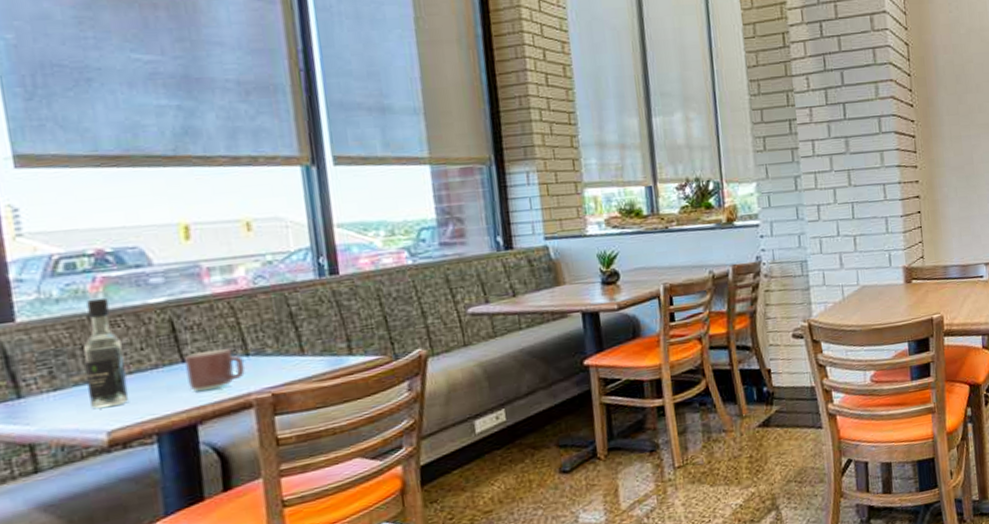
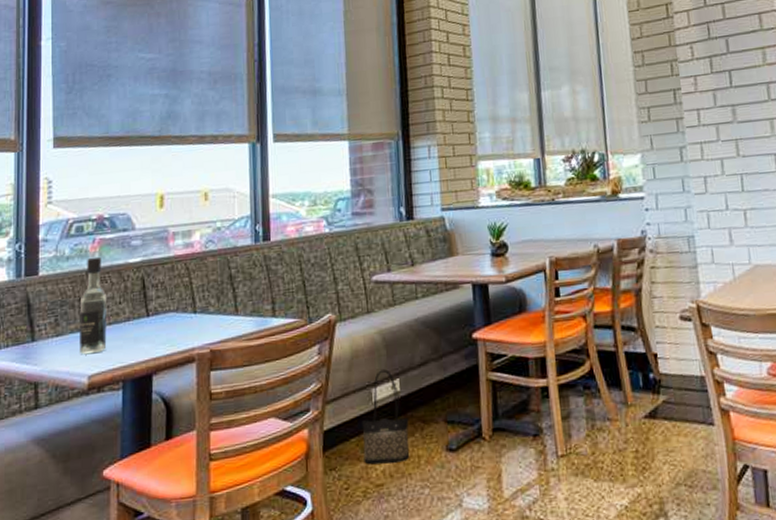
mug: present [184,349,246,392] -> none [148,305,193,344]
tote bag: none [464,401,521,493] -> present [361,369,410,465]

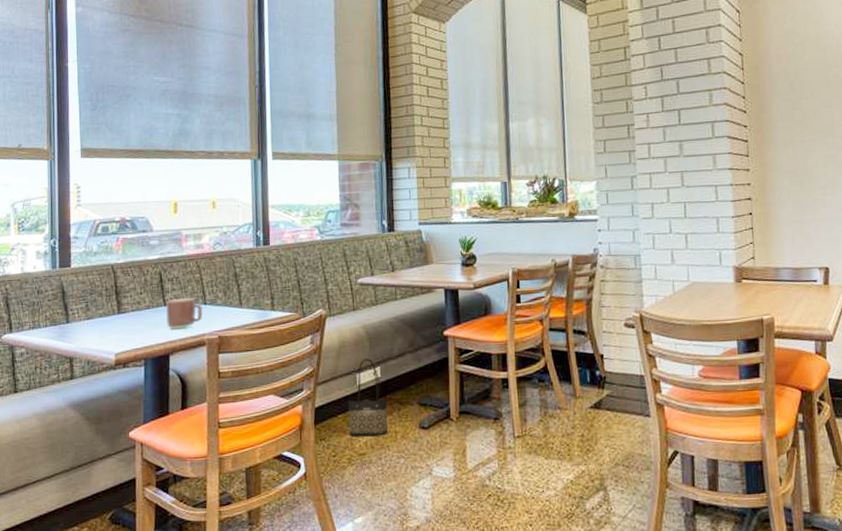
bottle: present [79,256,108,355] -> none [106,253,130,336]
mug: none [148,305,193,344] -> present [165,297,203,329]

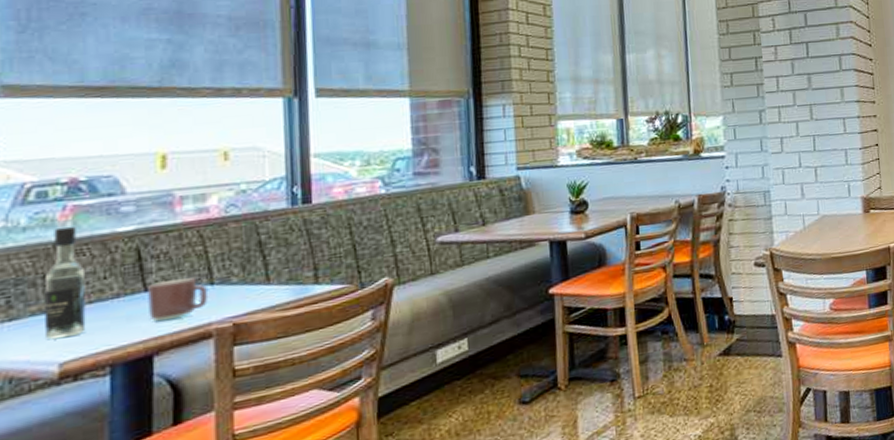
bottle: none [106,253,130,336] -> present [44,226,86,340]
tote bag: present [347,358,389,437] -> none [423,330,479,426]

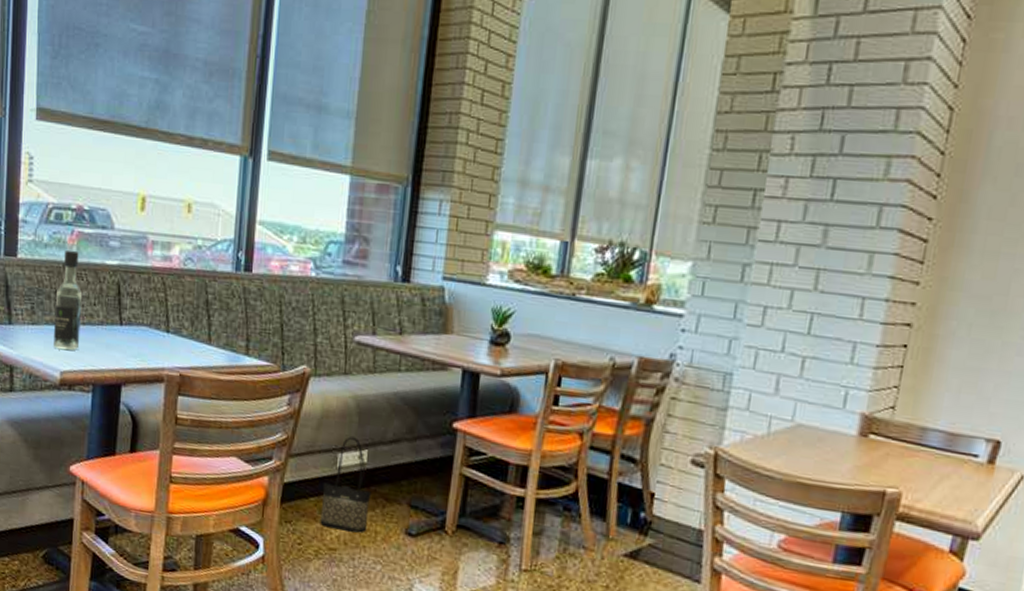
mug: present [146,277,209,321] -> none [121,318,165,358]
tote bag: none [423,330,479,426] -> present [320,436,372,533]

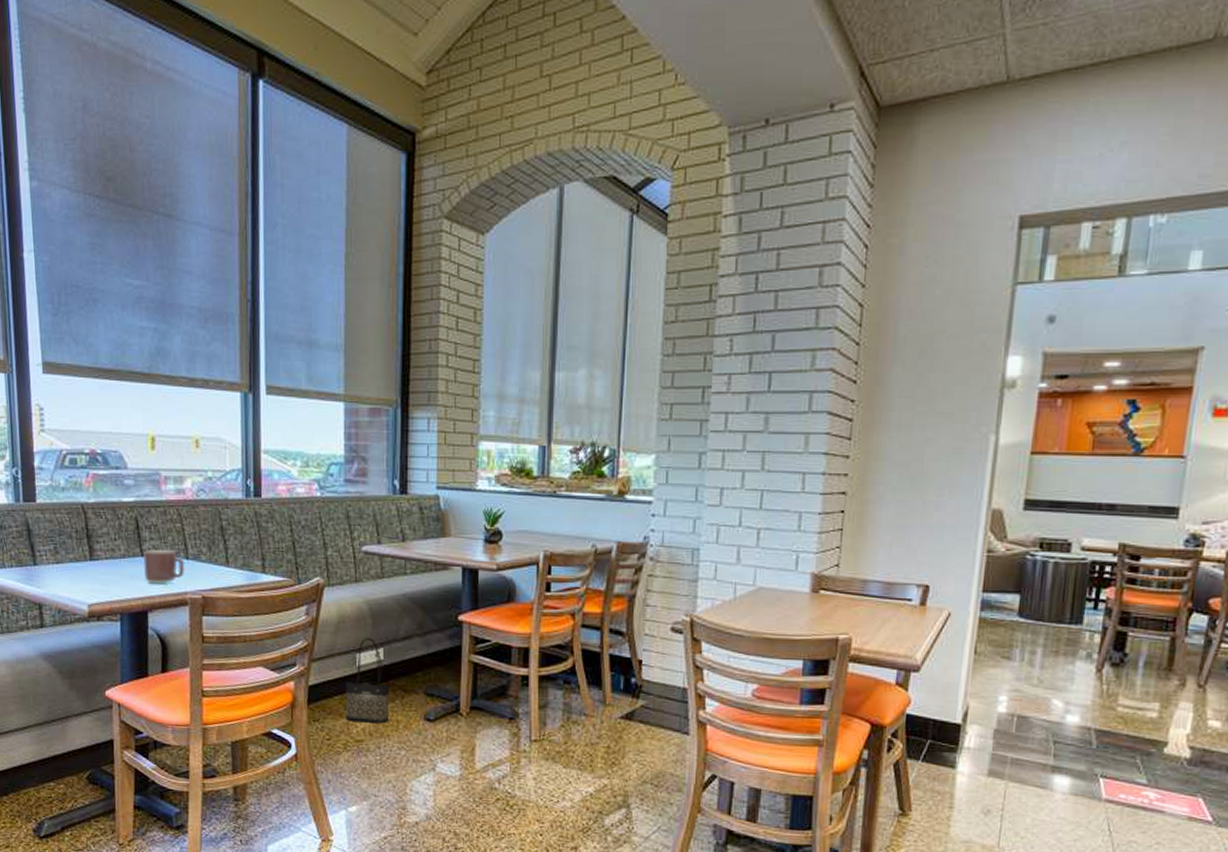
bottle: present [54,249,83,351] -> none [77,491,104,585]
mug: none [121,318,165,358] -> present [143,549,185,584]

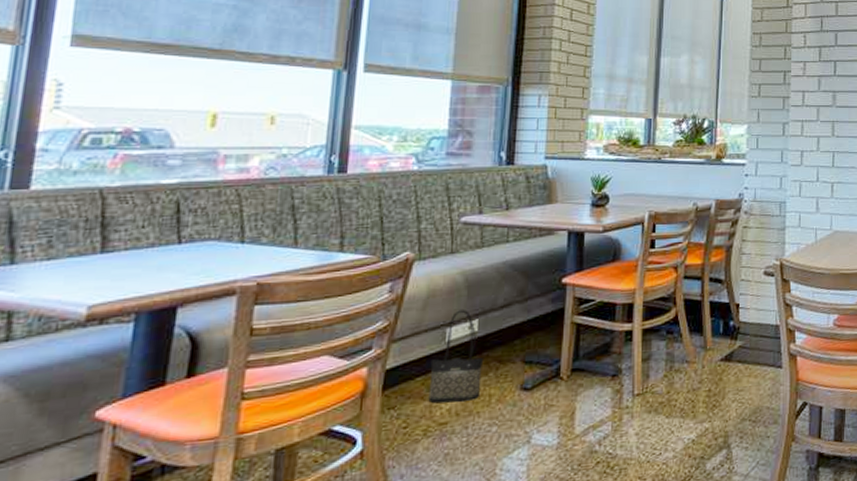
mug: present [143,549,185,584] -> none [178,233,238,274]

